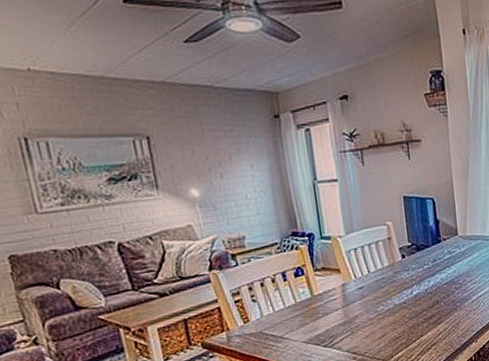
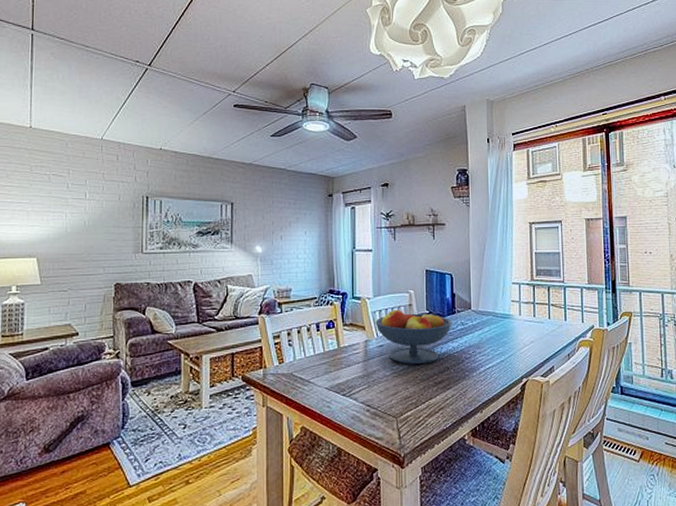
fruit bowl: none [351,242,438,304] -> present [375,310,452,364]

